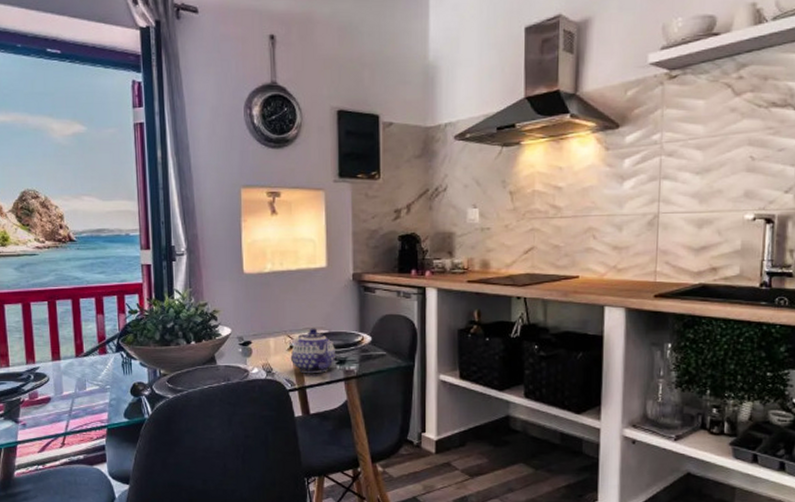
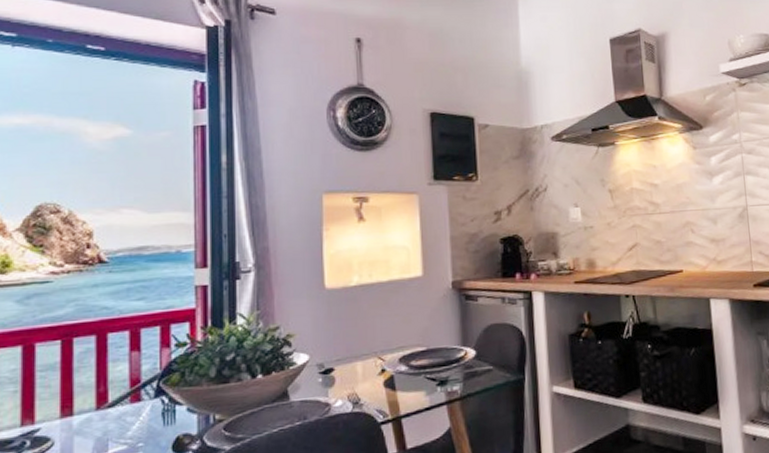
teapot: present [291,328,335,374] -> none [383,345,435,401]

